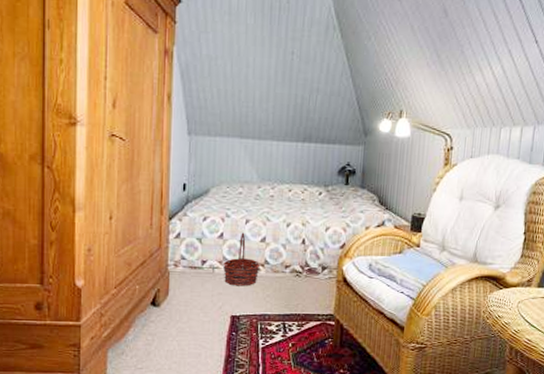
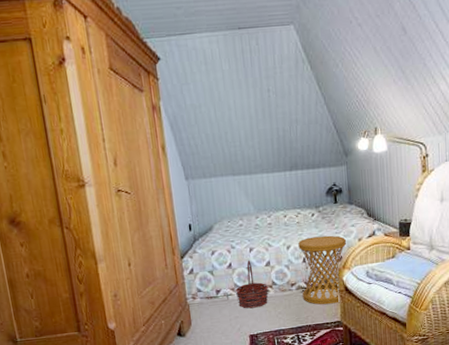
side table: none [296,217,353,295] -> present [298,235,347,305]

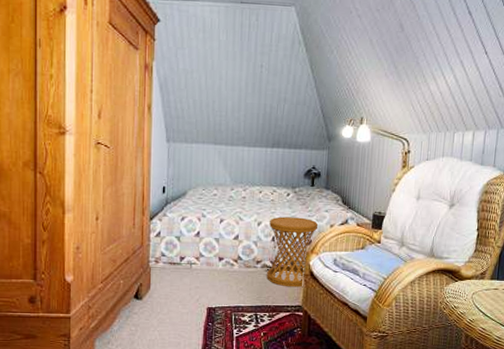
basket: present [234,260,269,309] -> none [199,231,234,281]

